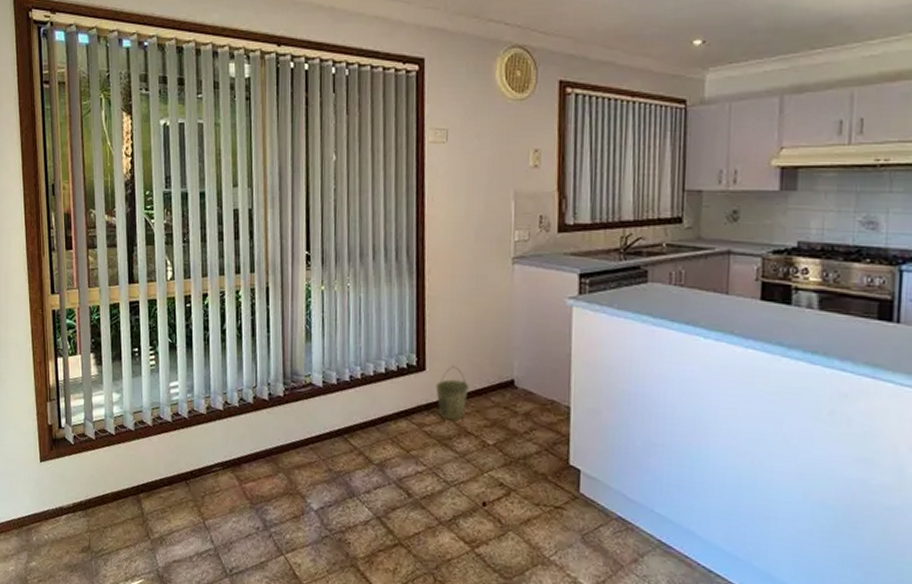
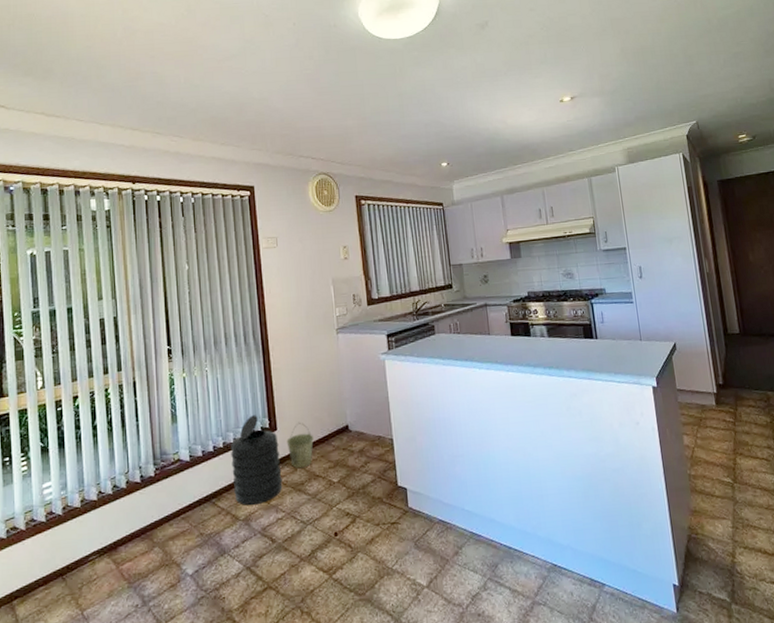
trash can: none [369,348,427,451] -> present [230,415,283,505]

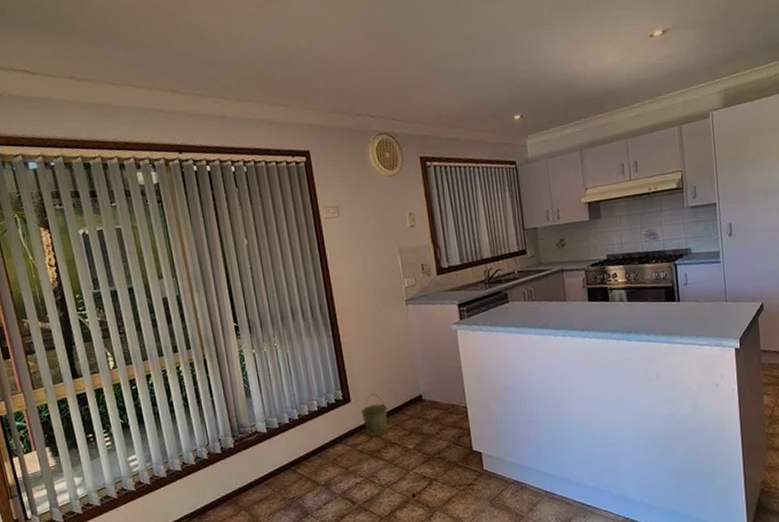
trash can: present [230,415,283,505] -> none [306,388,360,472]

